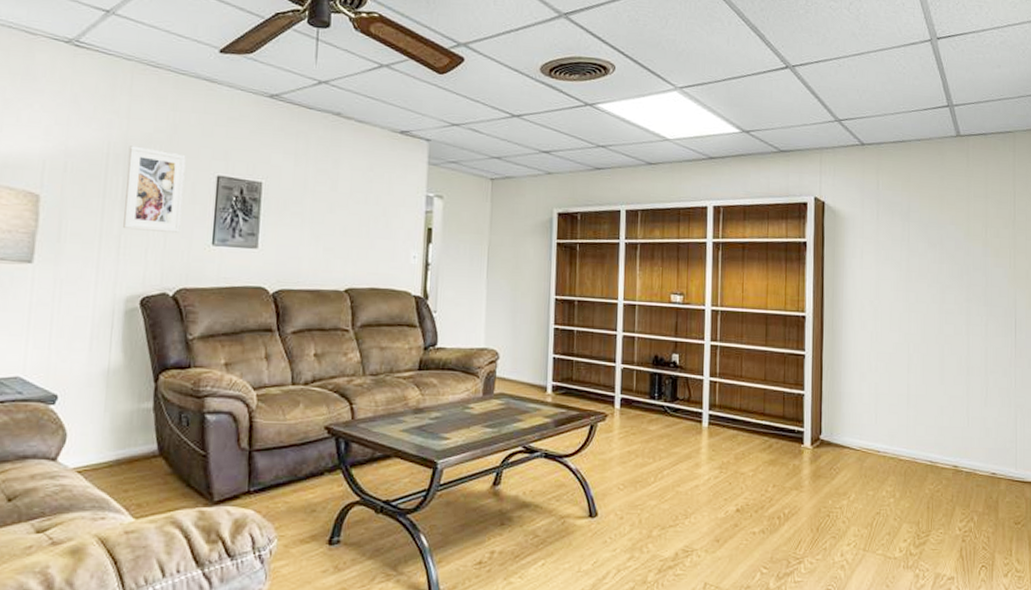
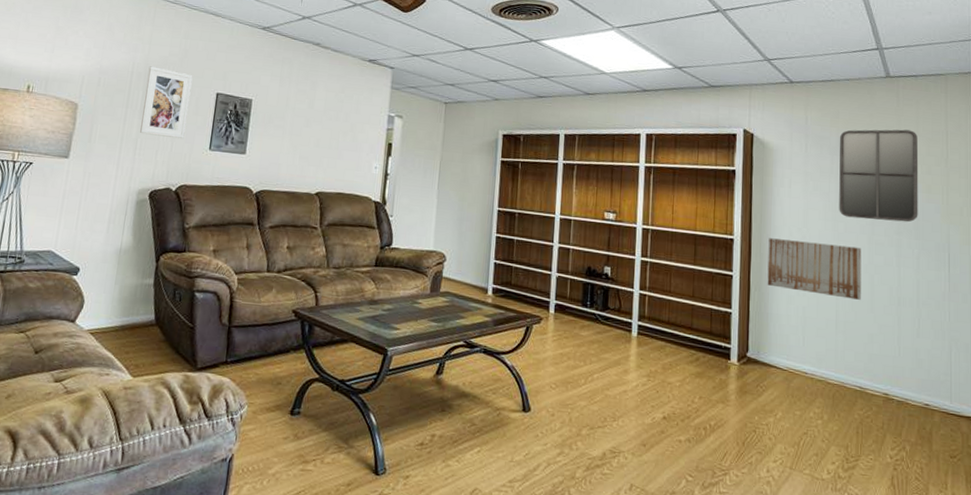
wall art: none [840,313,932,372] -> present [767,238,862,300]
home mirror: none [910,191,987,289] -> present [839,129,919,223]

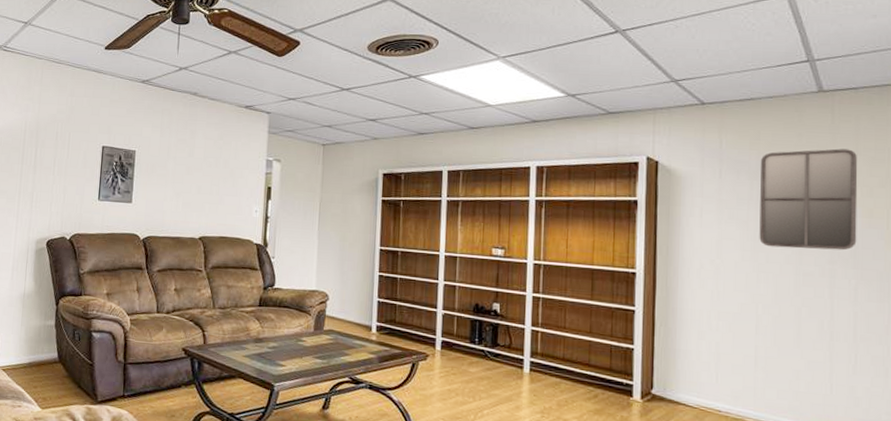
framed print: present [140,66,193,140] -> none [35,124,80,191]
wall art: present [767,238,862,300] -> none [674,271,787,335]

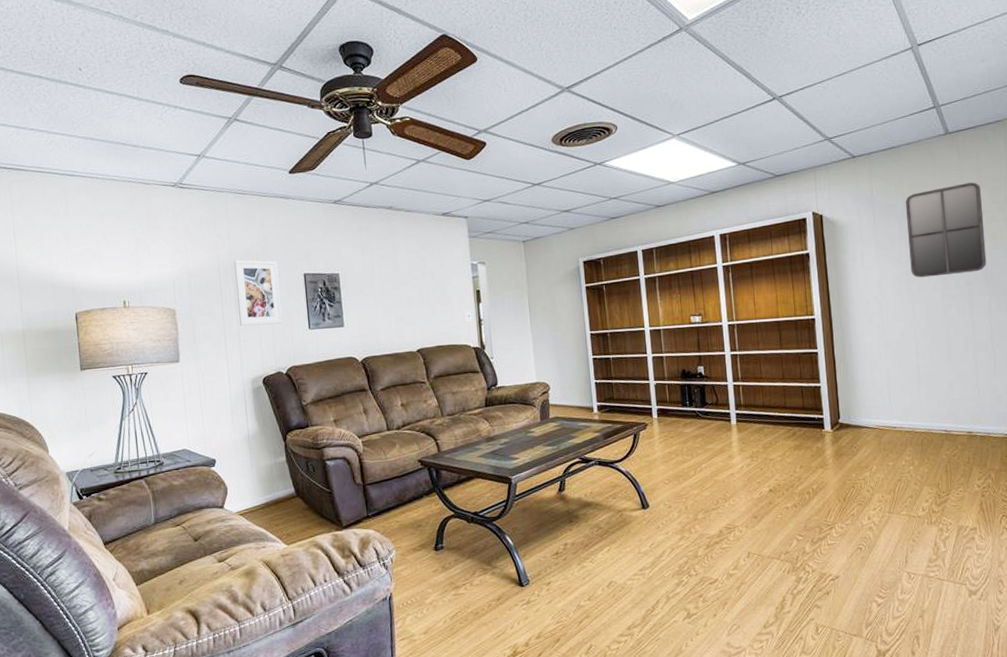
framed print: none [35,124,80,191] -> present [233,259,283,326]

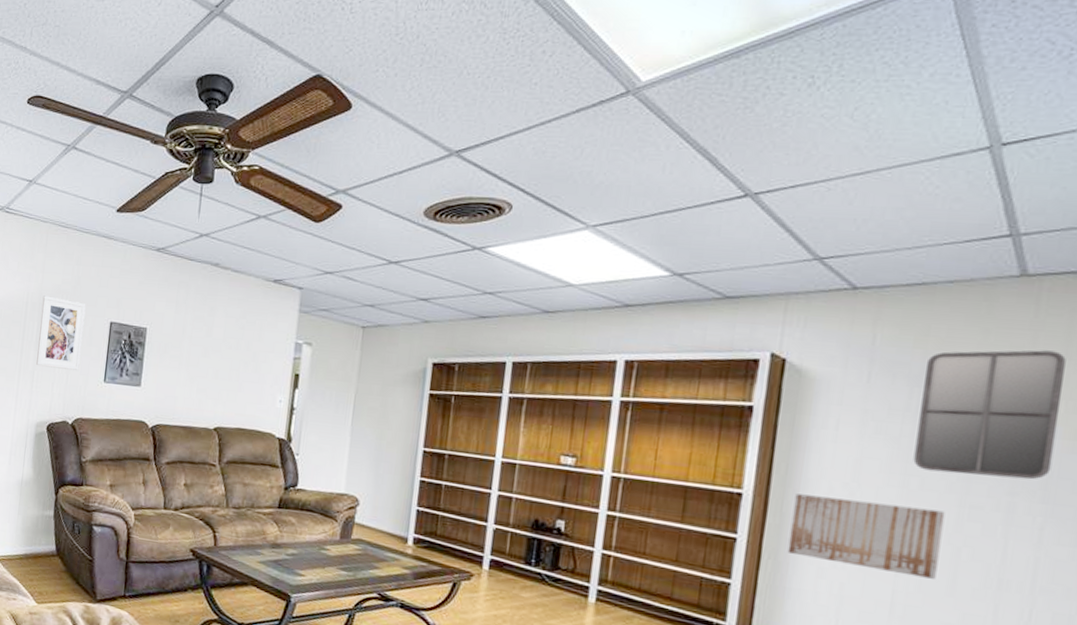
wall art: none [847,304,939,356] -> present [787,493,946,579]

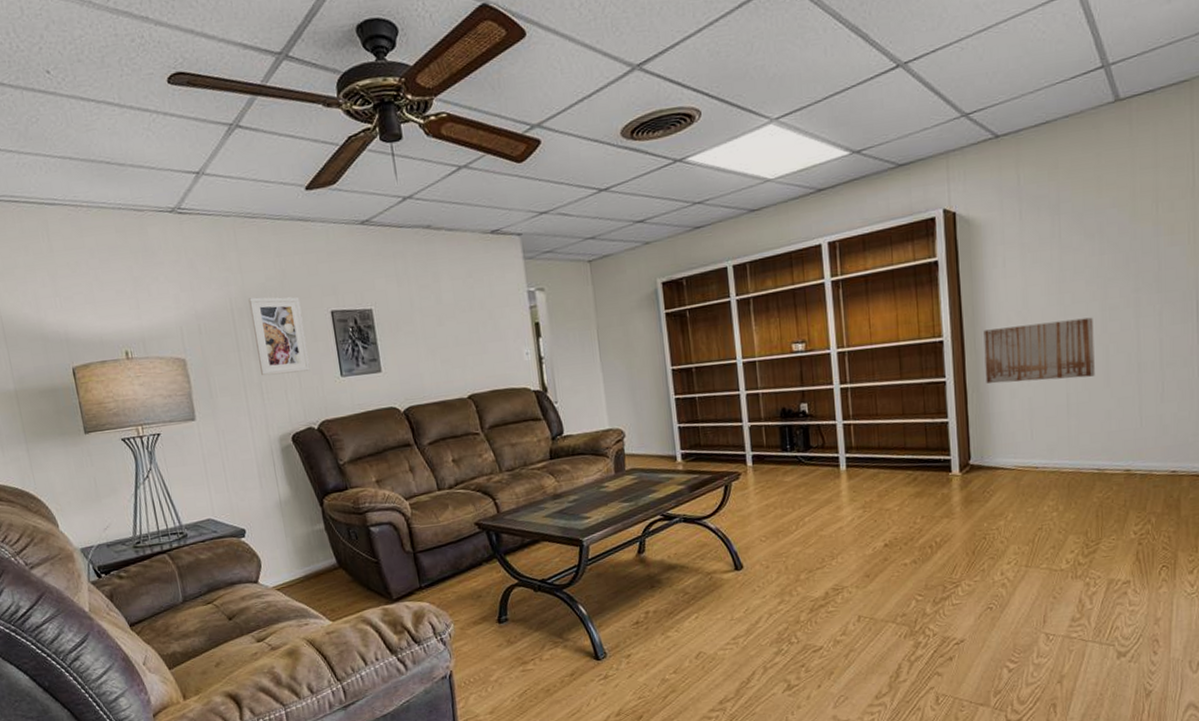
home mirror: present [913,350,1066,480] -> none [1060,162,1160,286]

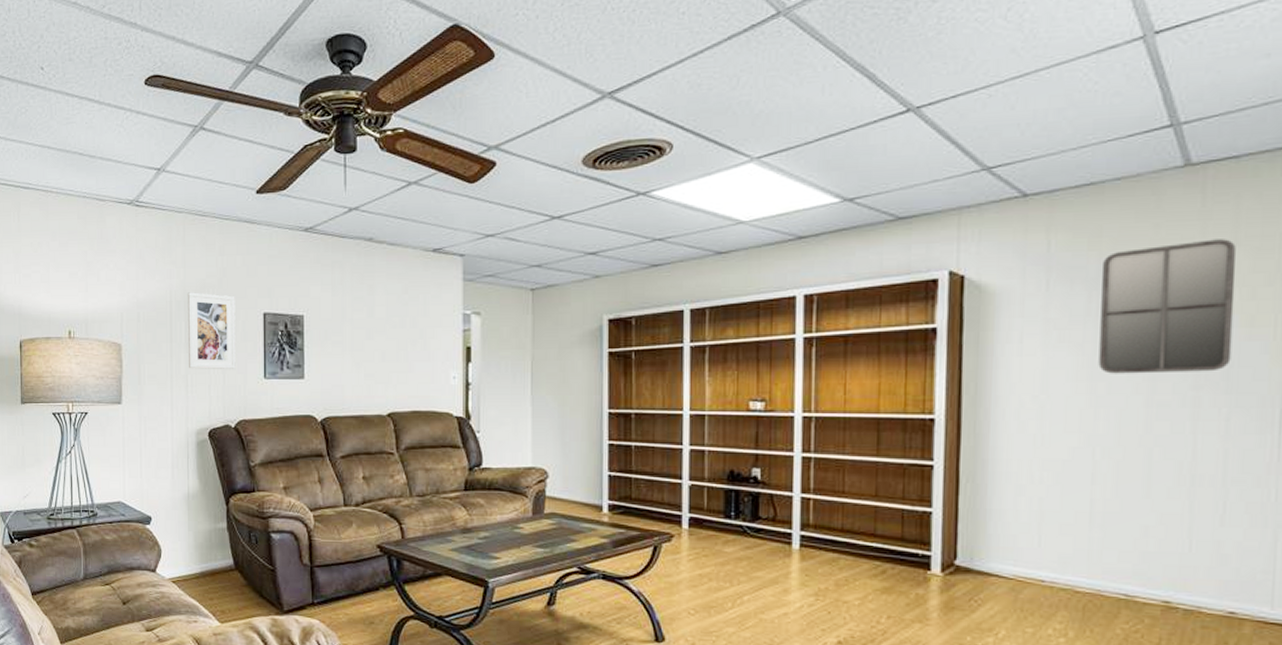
wall art: present [983,317,1095,384] -> none [985,413,1134,483]
home mirror: none [1060,162,1160,286] -> present [1098,239,1236,374]

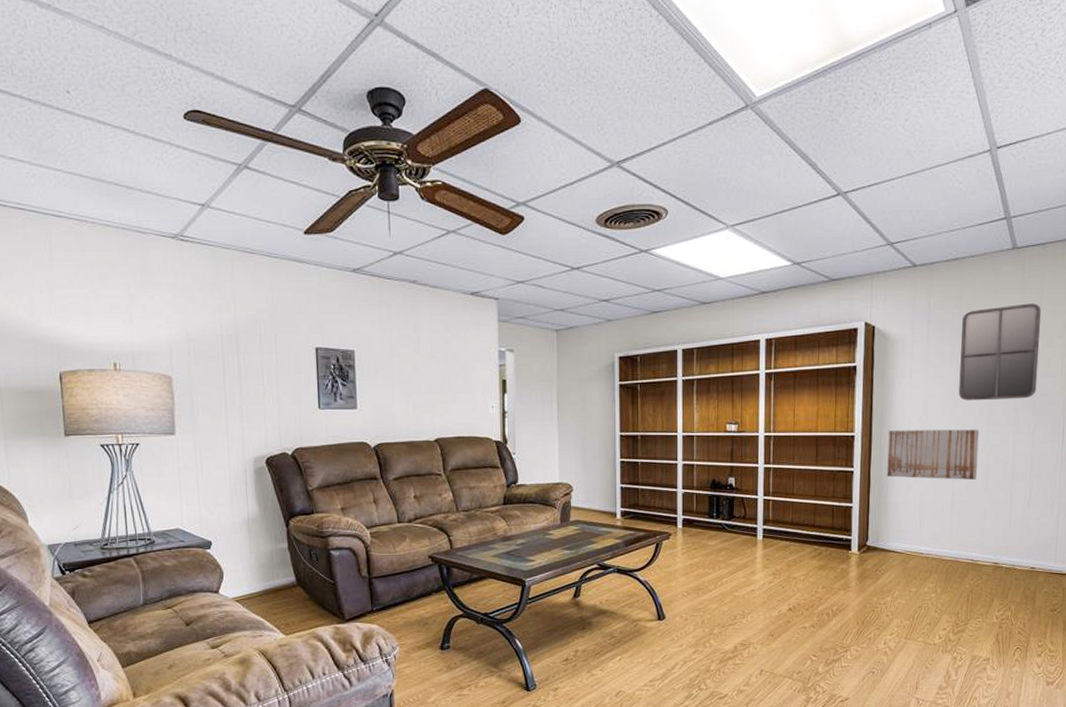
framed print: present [187,292,236,370] -> none [238,327,290,401]
wall art: none [985,413,1134,483] -> present [887,429,979,480]

